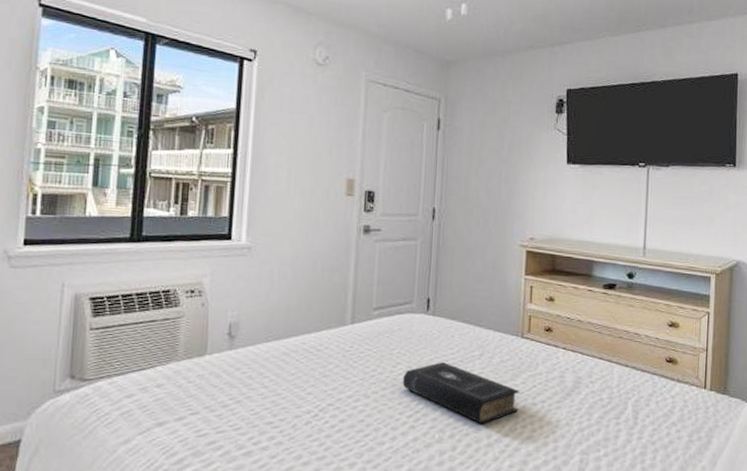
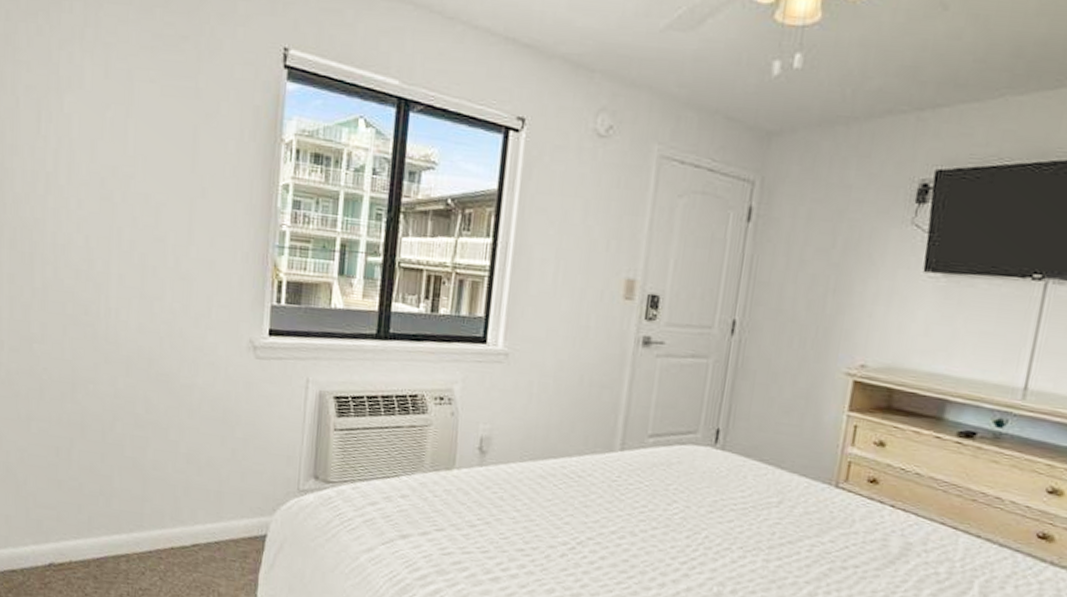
book: present [402,362,519,424] -> none [677,505,826,584]

